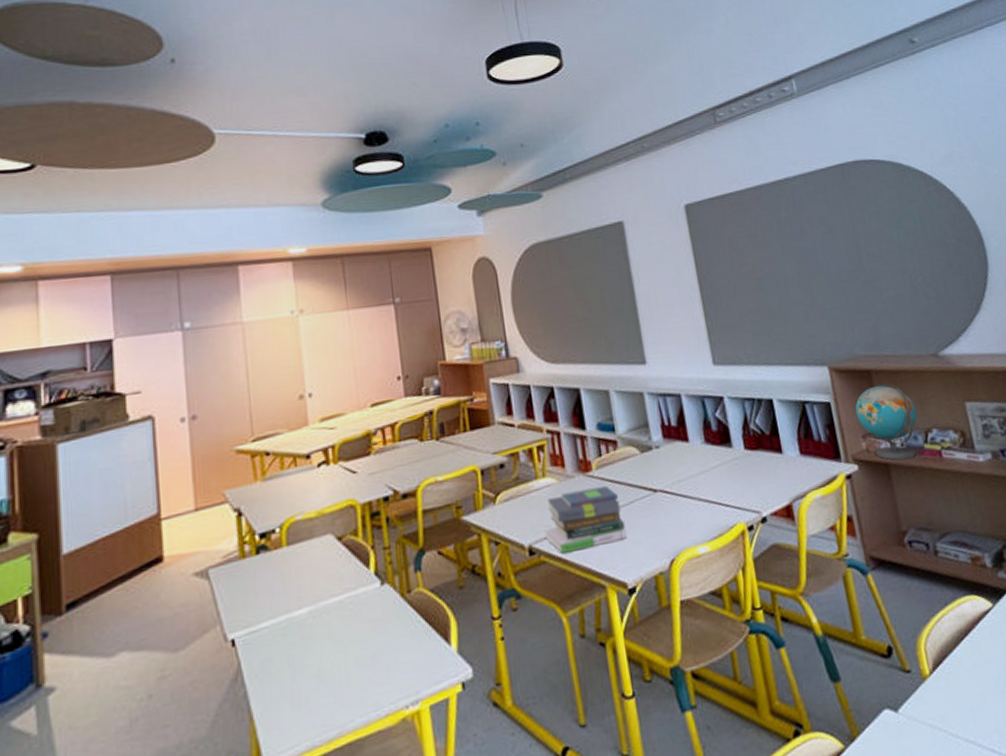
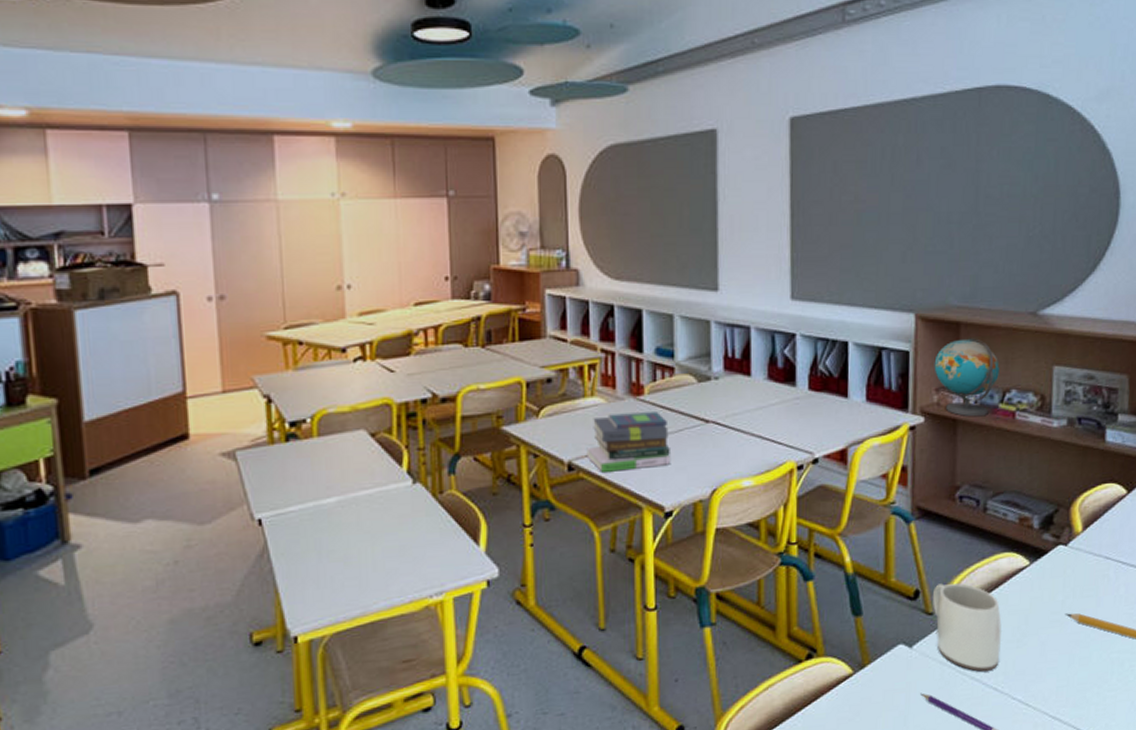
mug: none [905,634,989,732] -> present [932,582,1002,672]

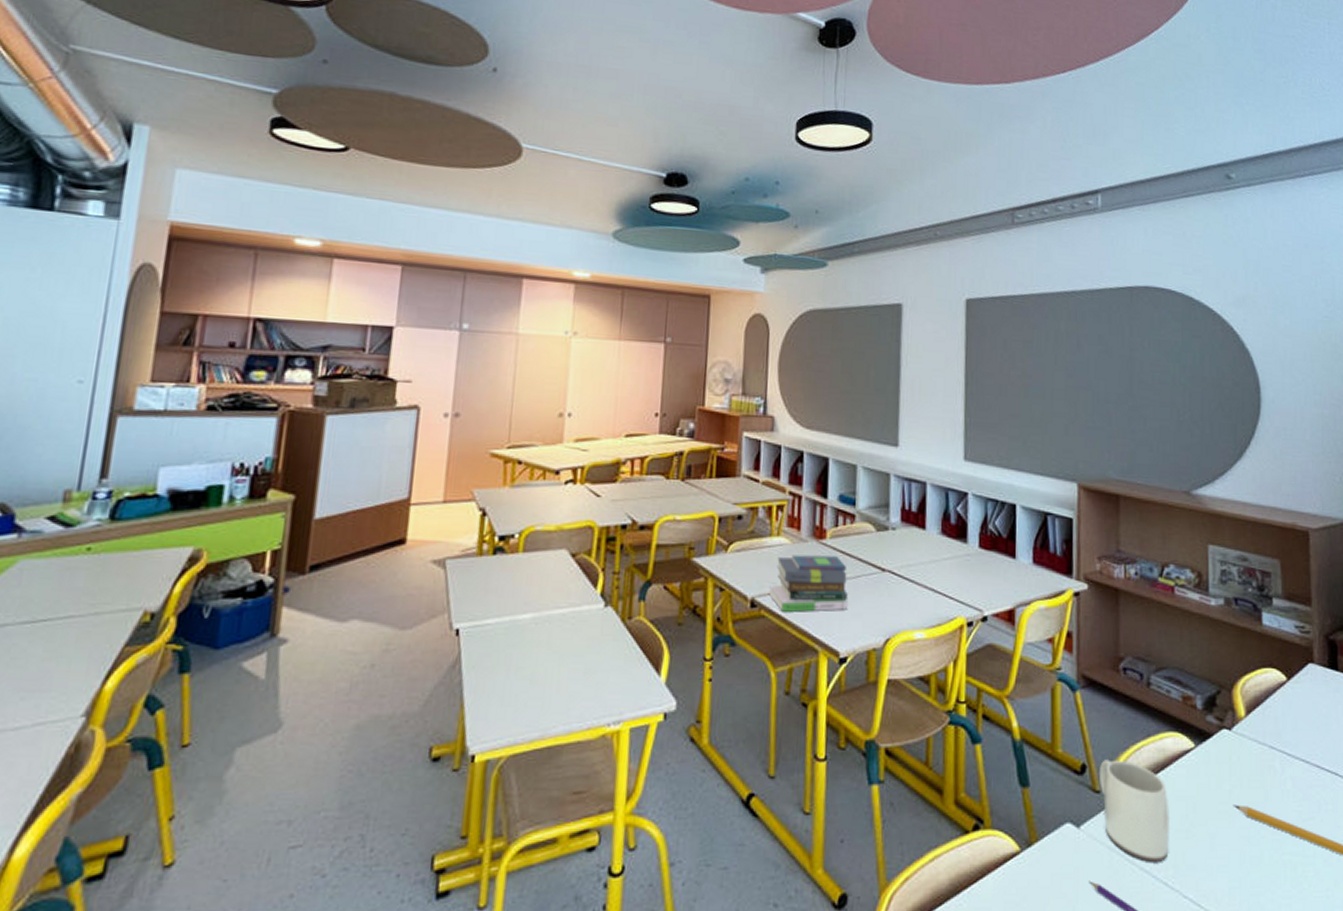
globe: present [934,338,1000,417] -> none [1096,511,1157,589]

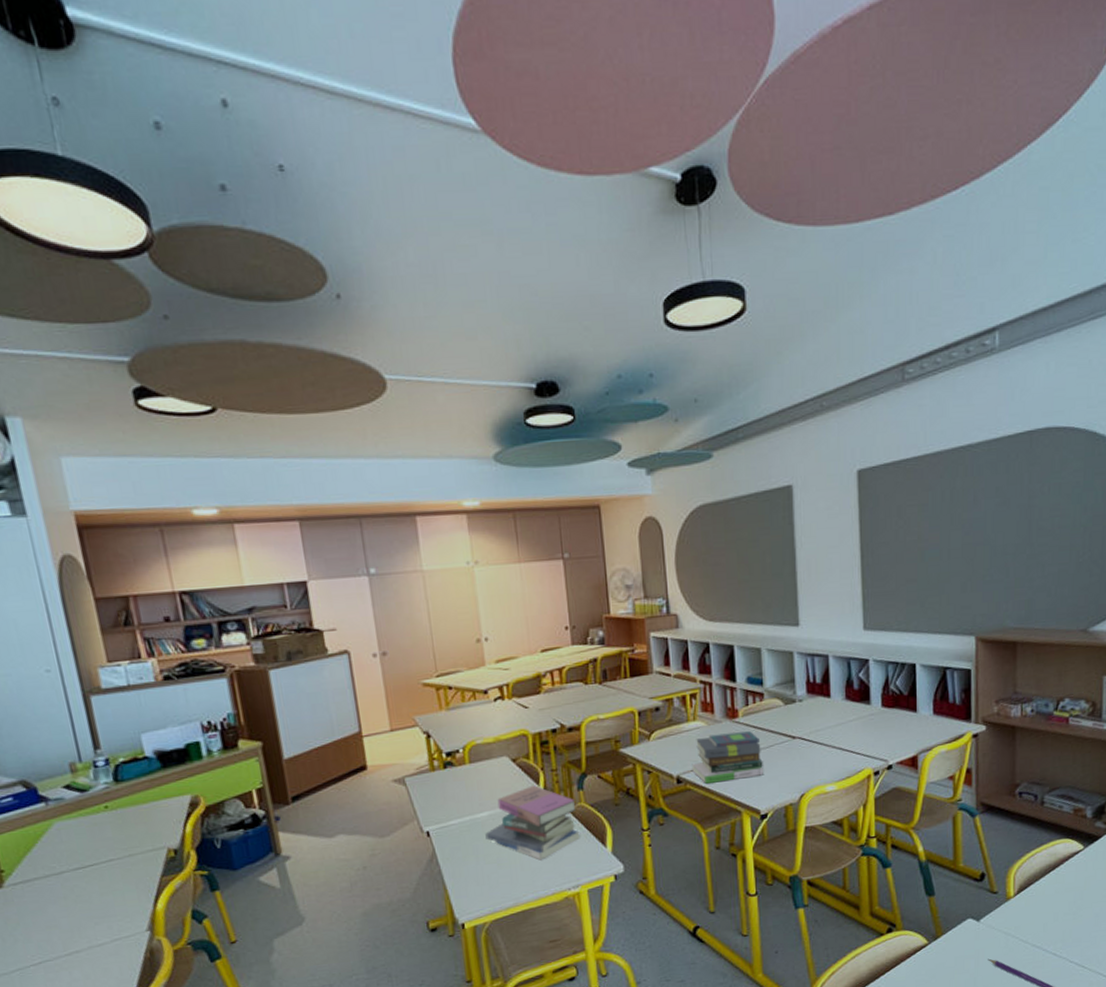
books: none [523,588,634,683] -> present [485,785,580,860]
mug: present [1098,759,1169,862] -> none [996,866,1059,940]

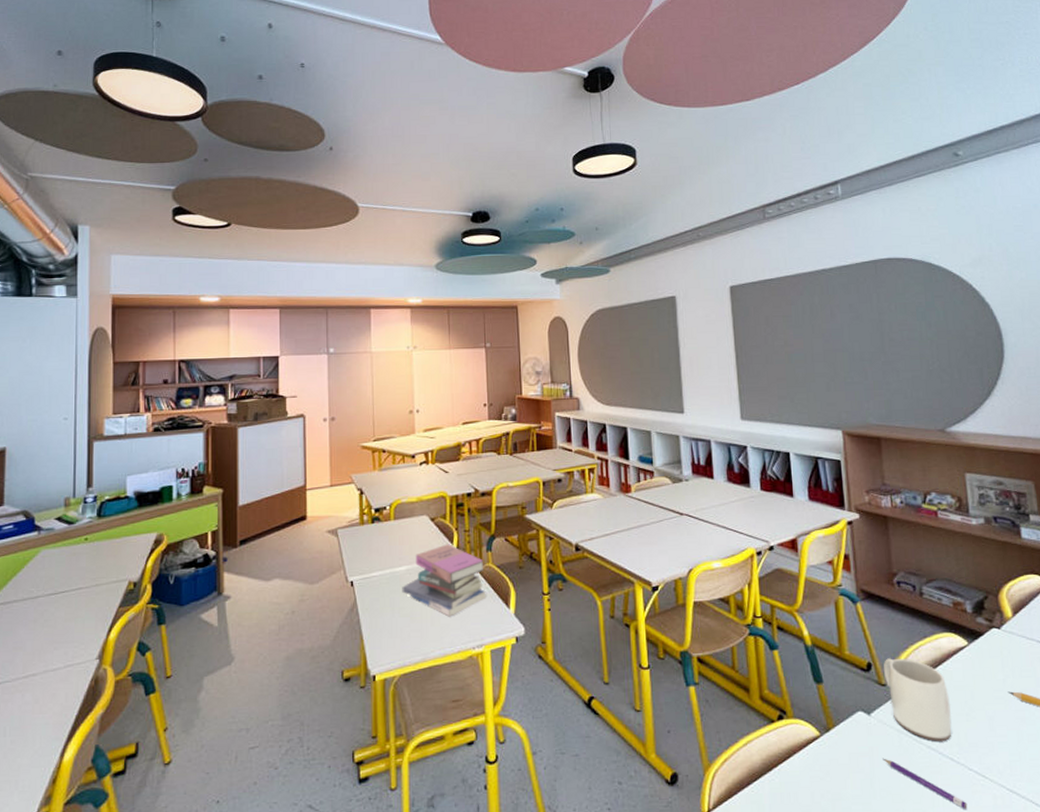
books: present [692,731,763,784] -> none [589,506,654,553]
mug: none [996,866,1059,940] -> present [883,658,952,741]

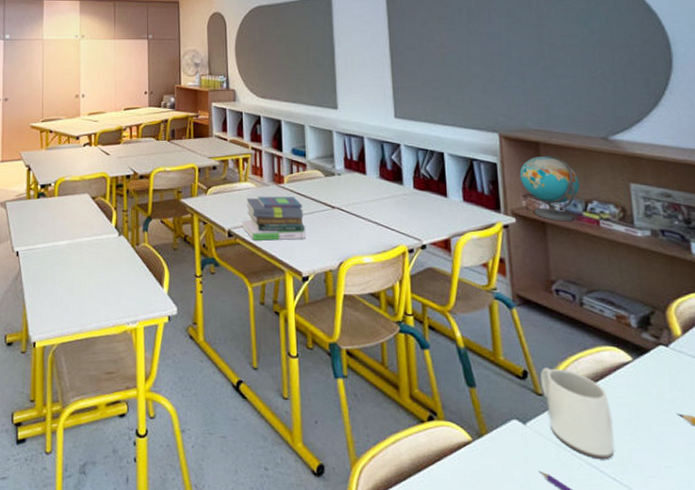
books: present [402,544,486,617] -> none [63,222,141,292]
books: none [589,506,654,553] -> present [242,196,305,241]
globe: none [862,450,919,515] -> present [519,156,580,222]

